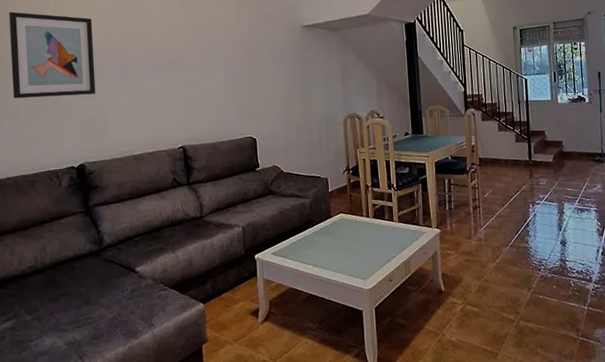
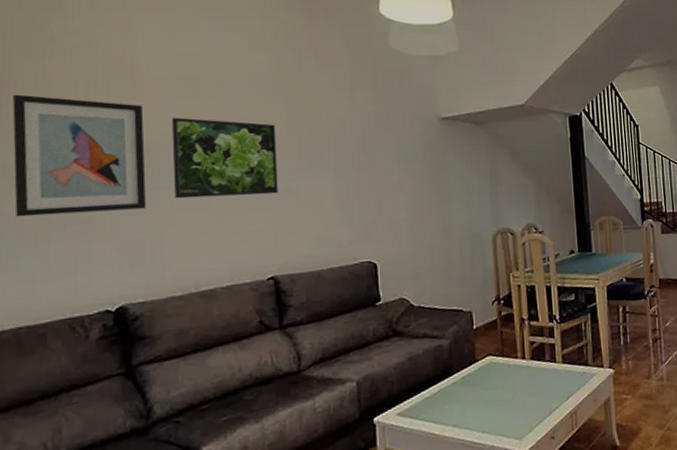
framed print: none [111,27,185,87] -> present [171,117,278,199]

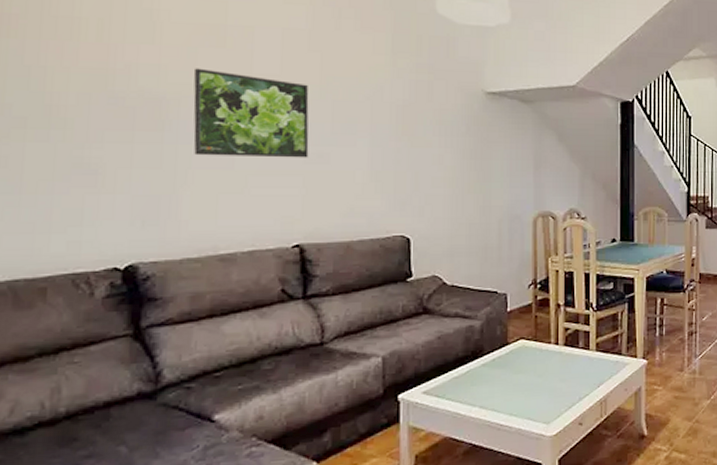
wall art: present [12,94,147,217] -> none [13,27,163,163]

